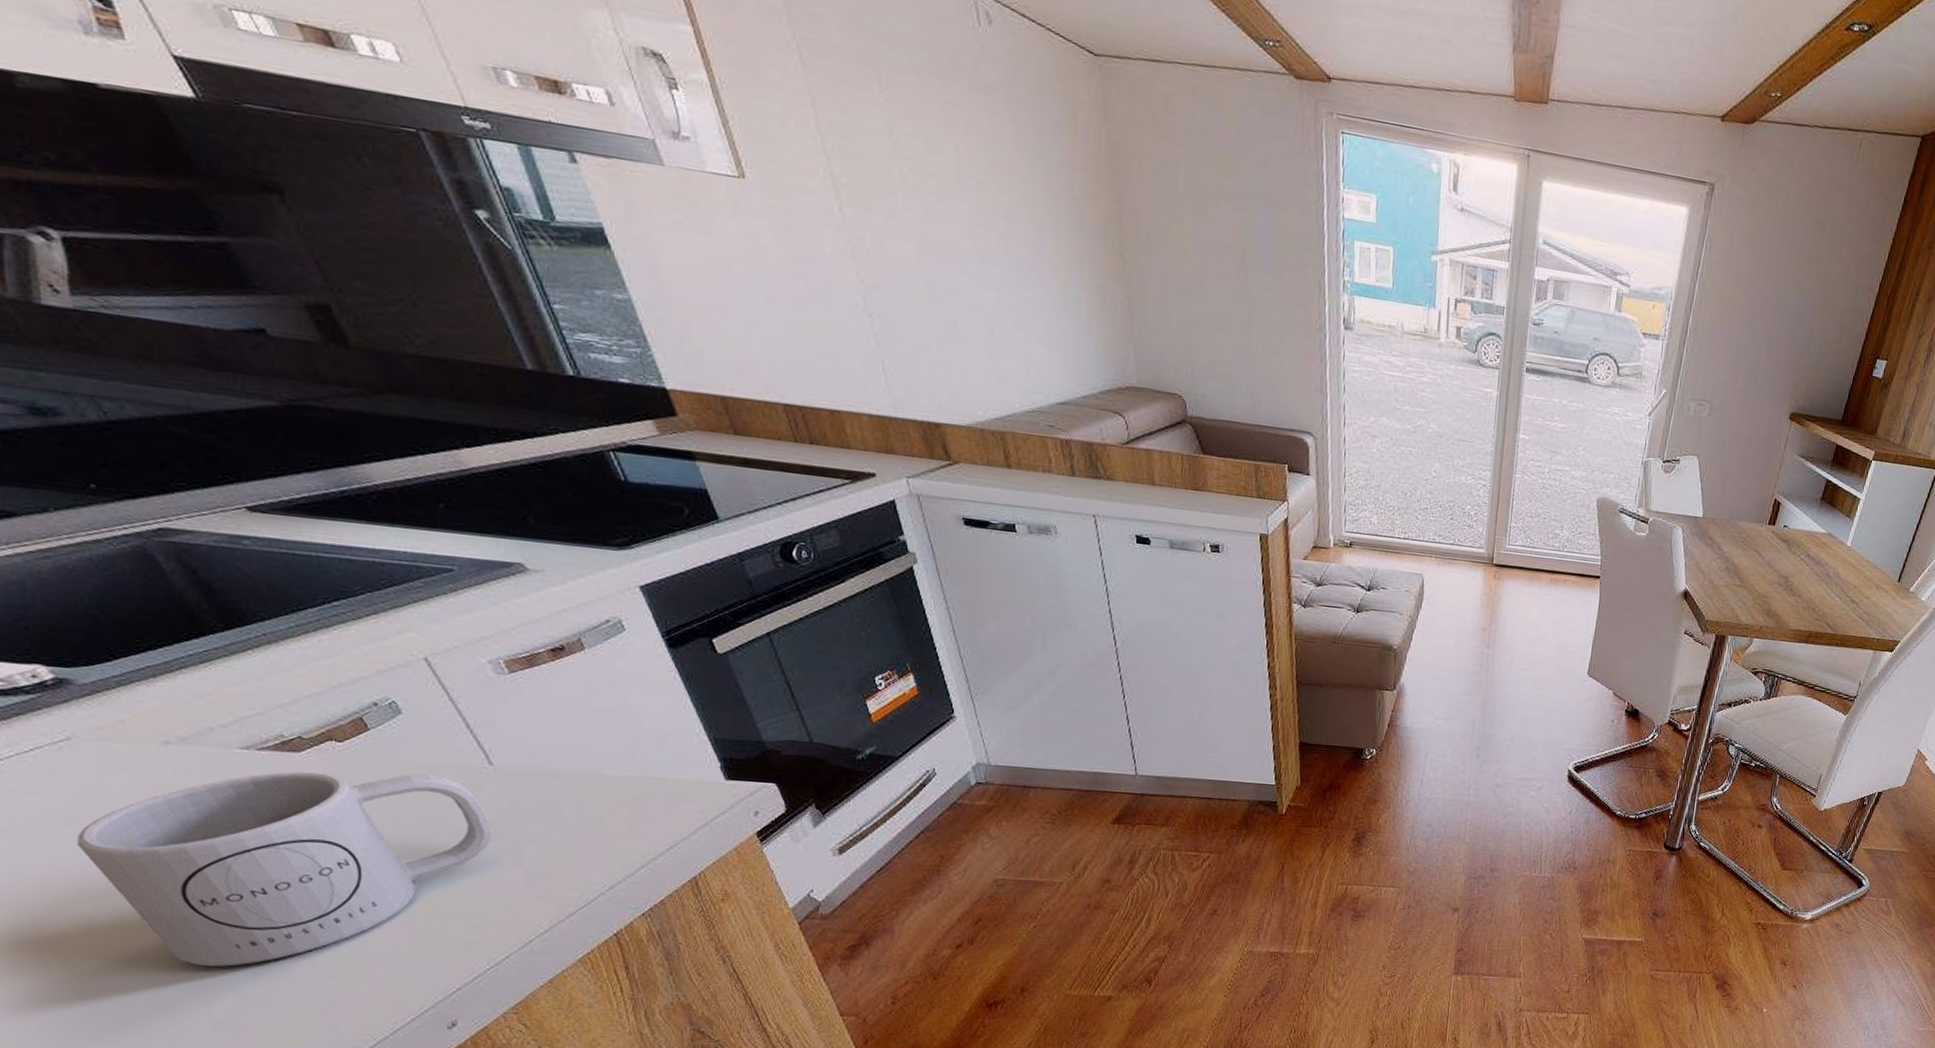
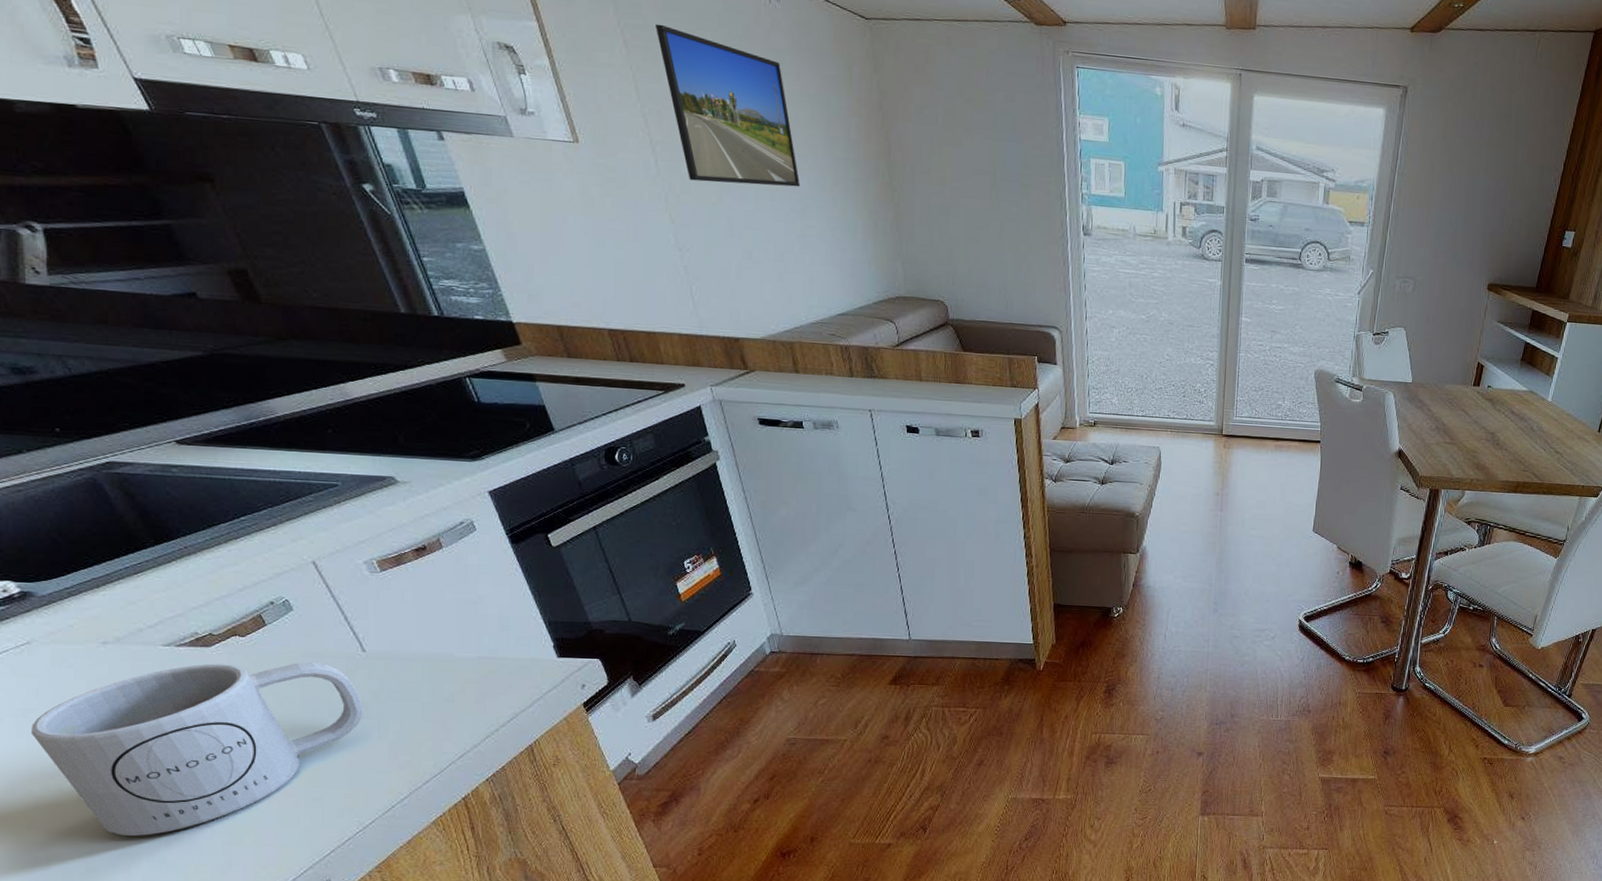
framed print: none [839,40,1015,251] -> present [656,24,801,187]

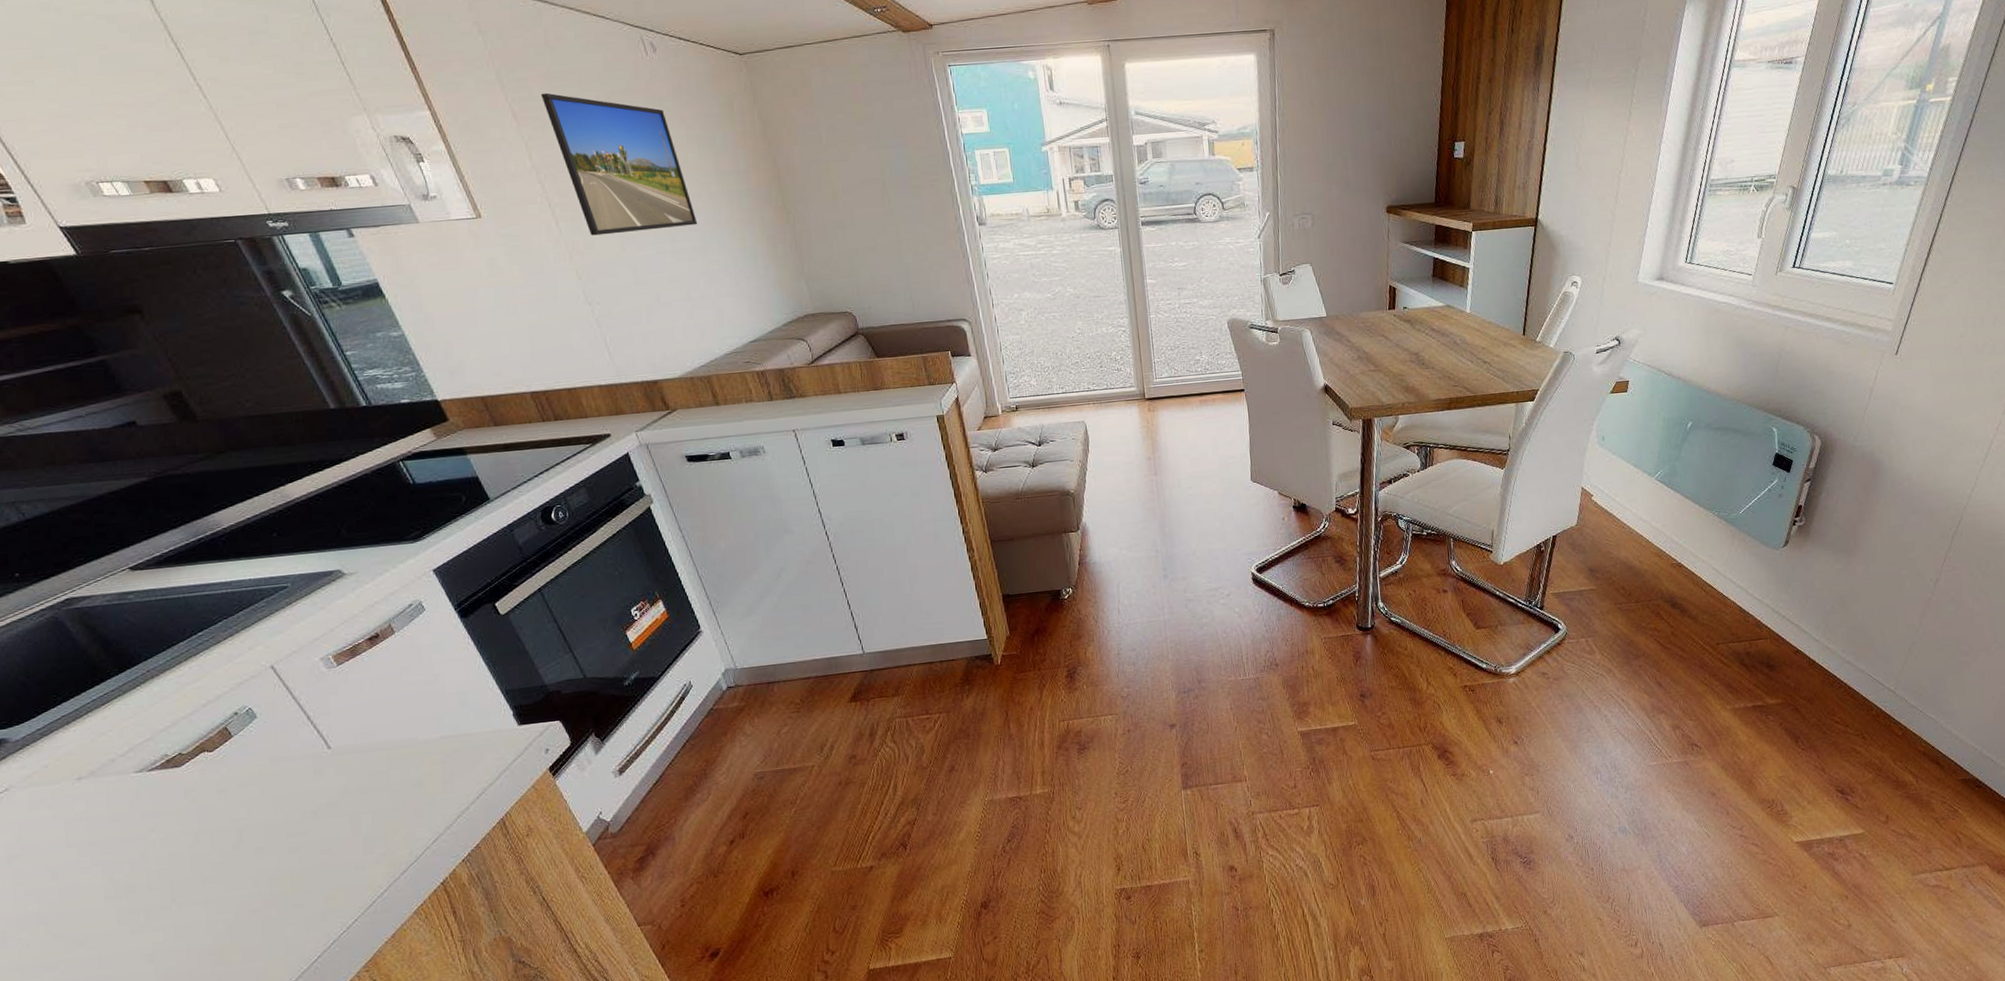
mug: present [31,662,363,837] -> none [16,766,335,972]

